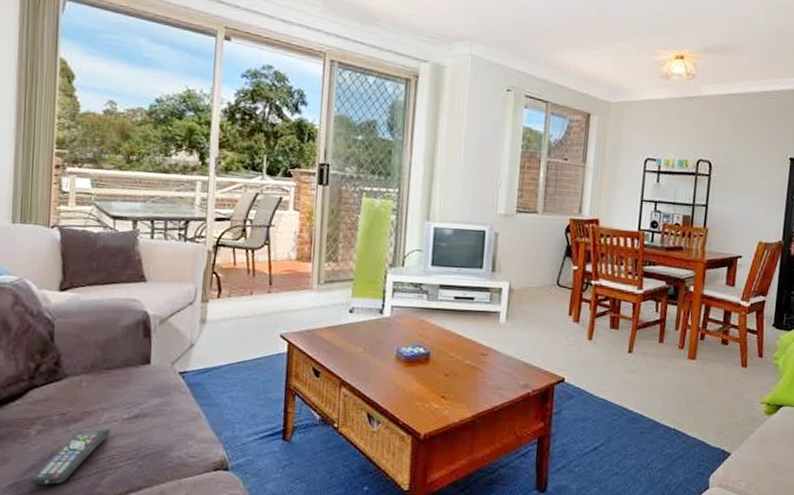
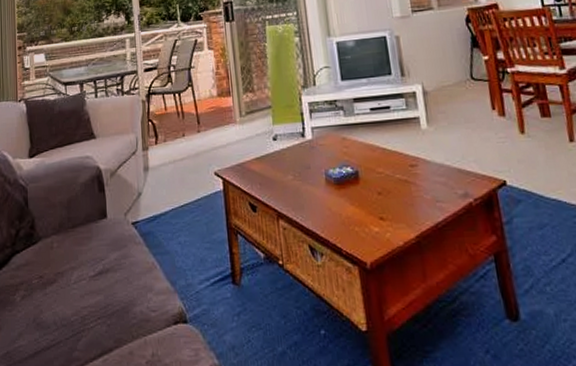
remote control: present [29,428,111,485] -> none [18,288,81,352]

